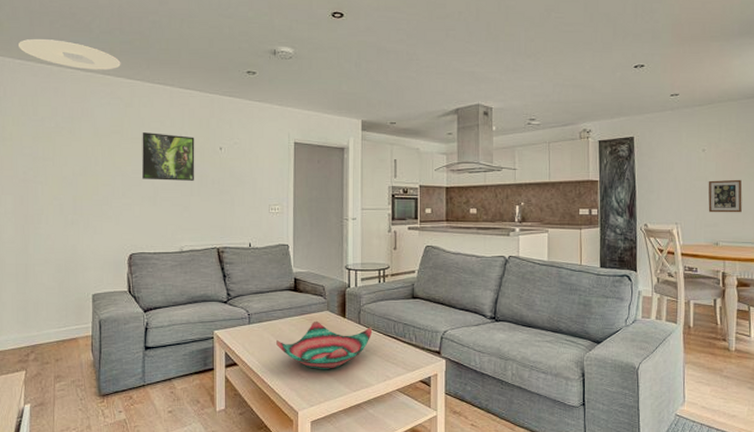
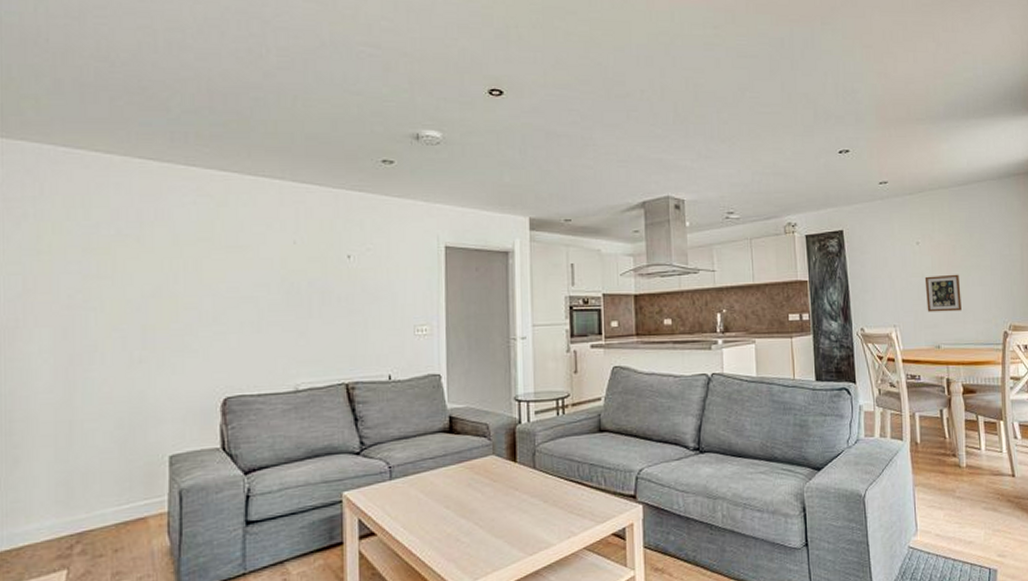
ceiling light: present [19,39,121,70] -> none [63,120,211,160]
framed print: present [142,132,195,181] -> none [240,239,315,300]
decorative bowl: present [276,320,373,370] -> none [427,468,552,532]

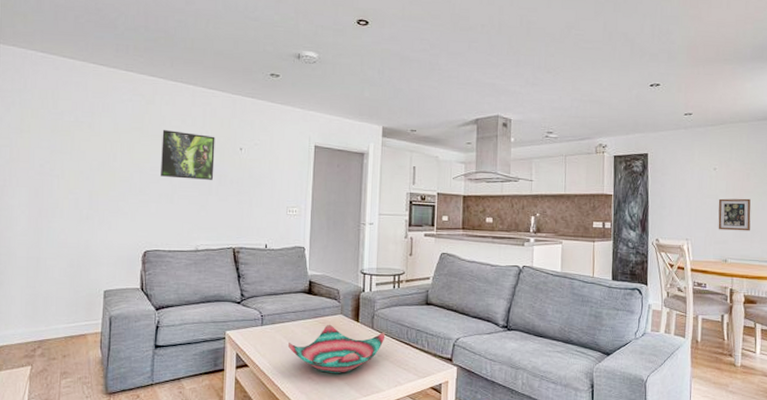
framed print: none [240,239,315,300] -> present [161,130,215,180]
decorative bowl: none [427,468,552,532] -> present [288,324,386,374]

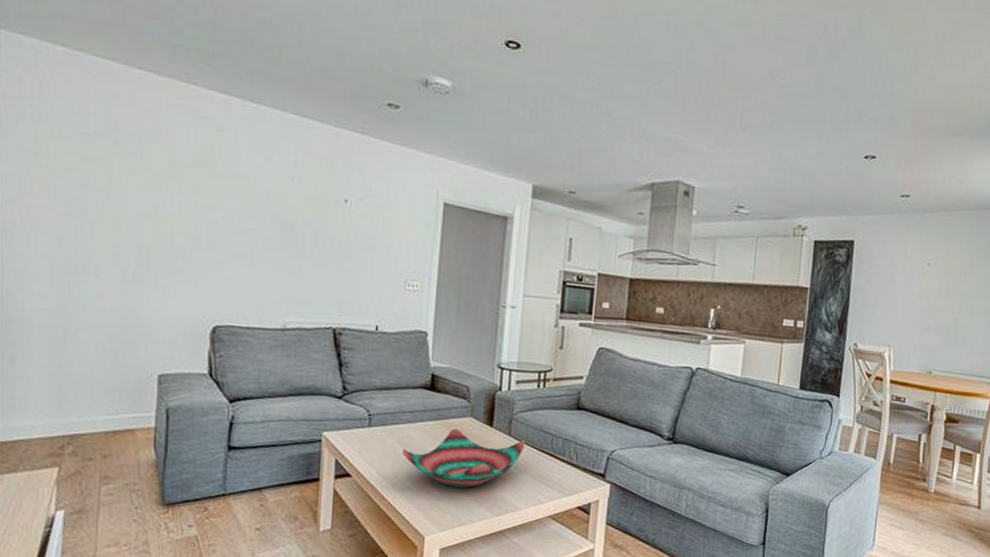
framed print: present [161,130,215,180] -> none [236,168,311,239]
picture frame: present [718,198,751,231] -> none [925,299,966,340]

